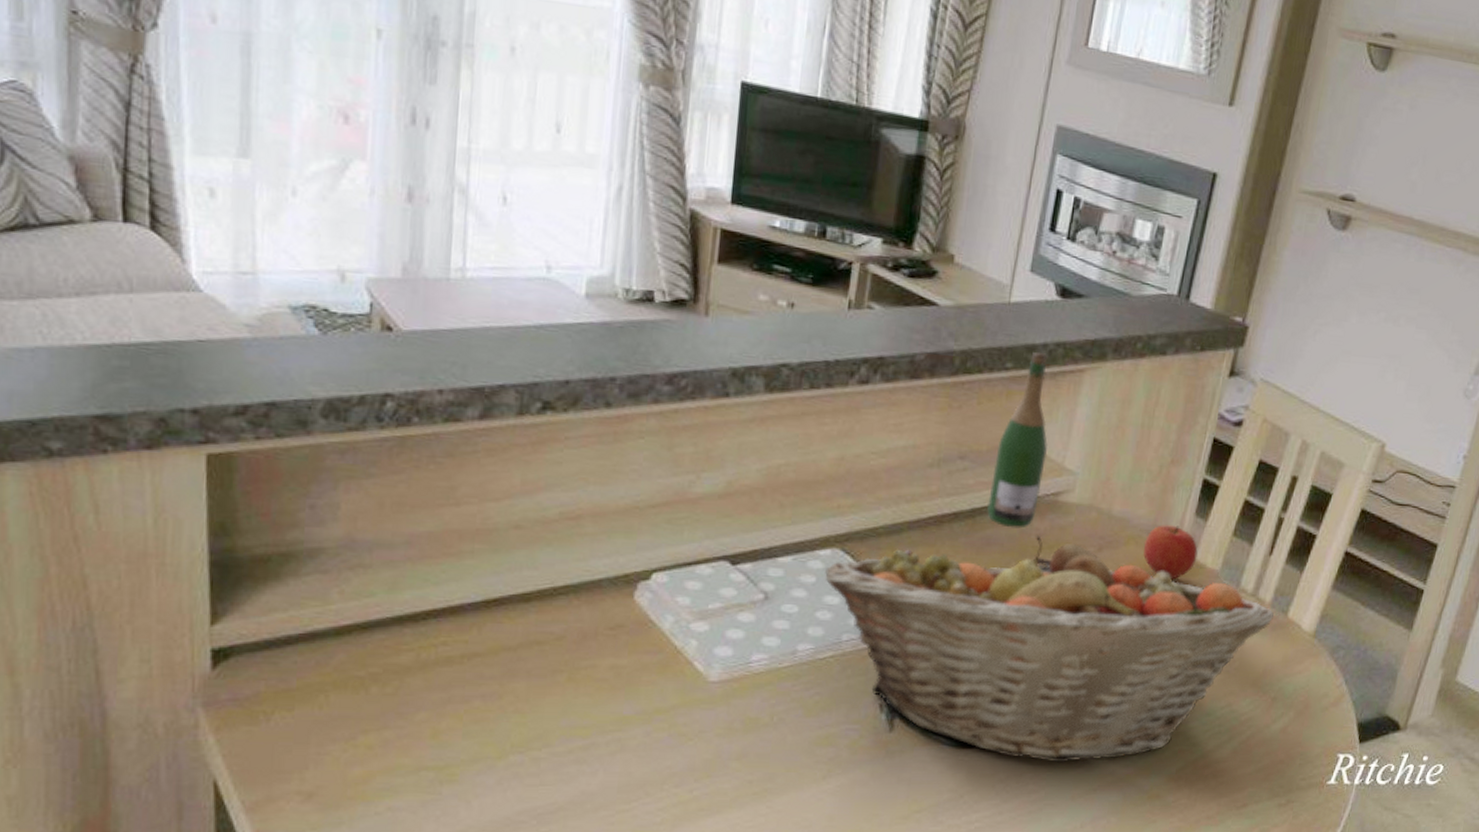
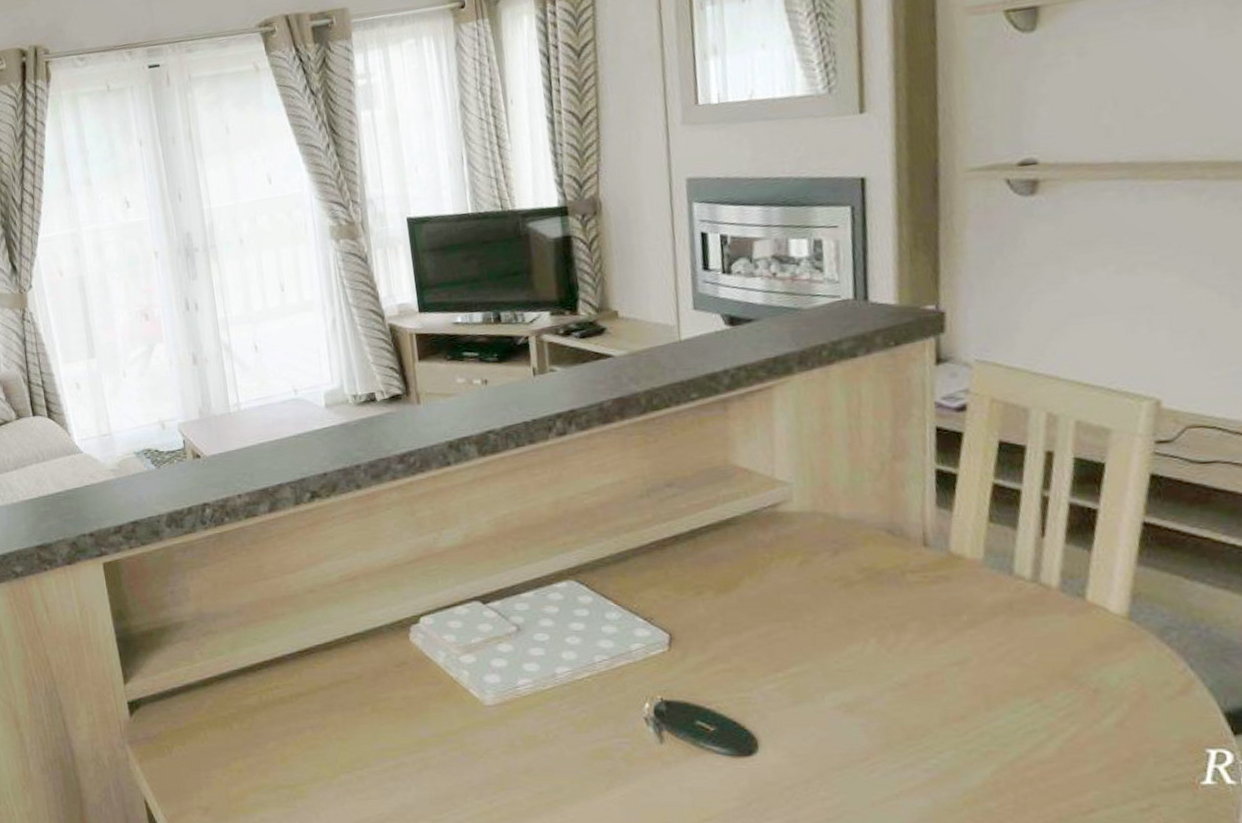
fruit basket: present [825,535,1274,763] -> none [565,547,1068,769]
wine bottle: present [986,351,1052,571] -> none [701,378,787,580]
apple: present [1143,525,1198,580] -> none [884,519,952,575]

